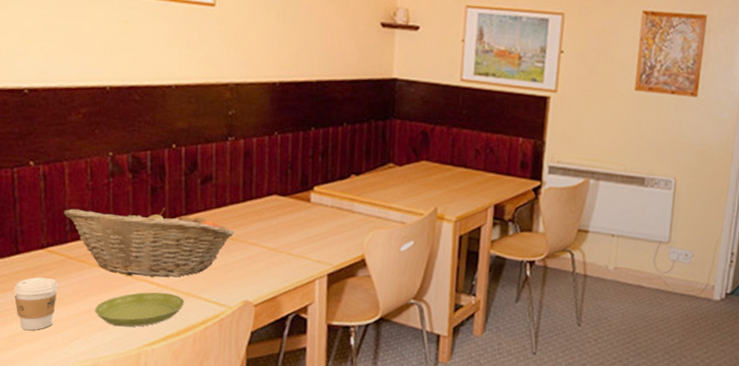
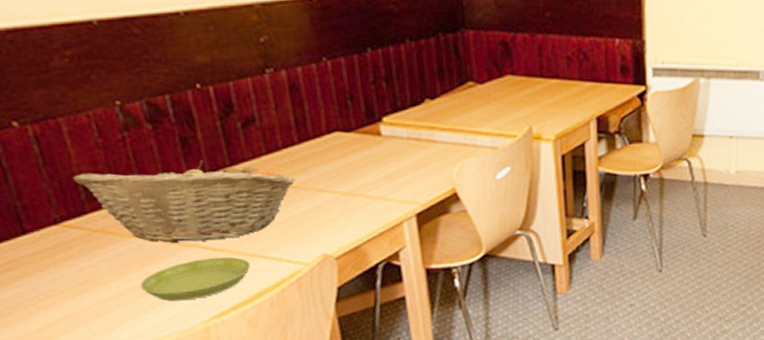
coffee cup: present [14,277,59,330] -> none [30,257,90,319]

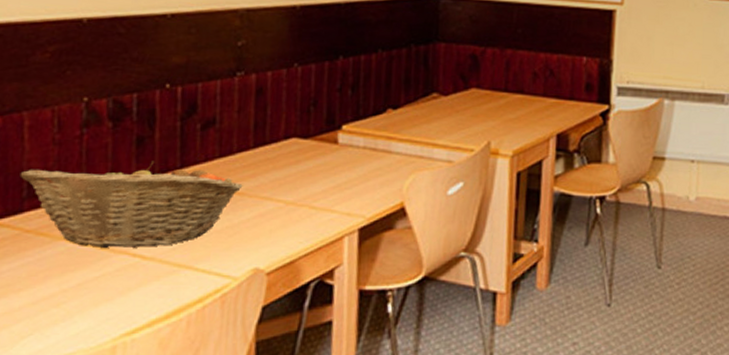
saucer: present [140,257,251,301] -> none [56,266,177,314]

